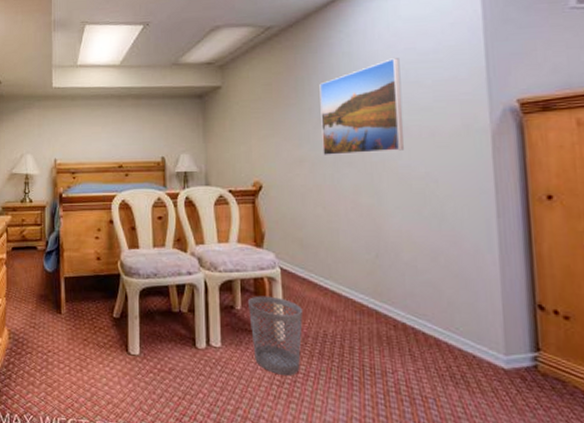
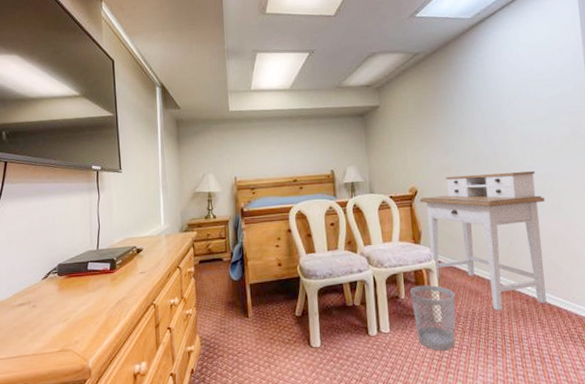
desk: none [264,170,424,335] -> present [419,171,546,311]
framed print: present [319,58,404,155] -> none [460,78,528,162]

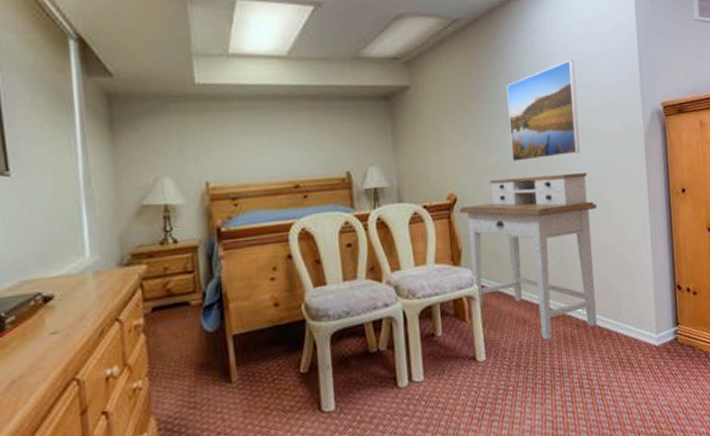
wastebasket: present [410,285,455,351] -> none [448,316,501,396]
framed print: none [460,78,528,162] -> present [506,60,580,162]

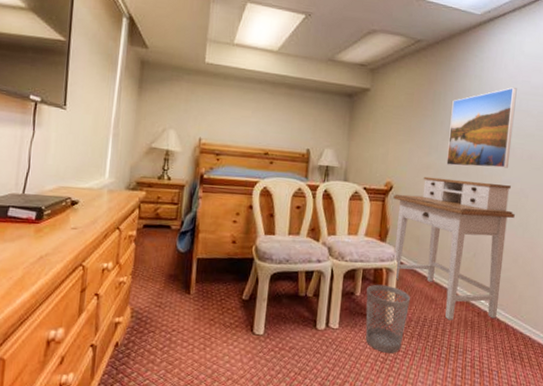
wastebasket: none [448,316,501,396] -> present [365,284,410,353]

